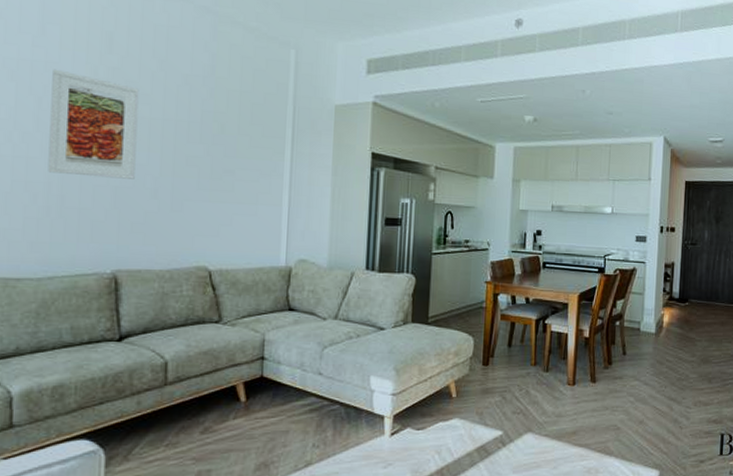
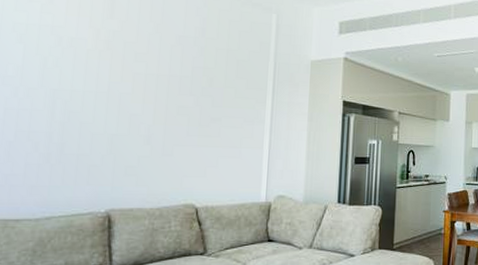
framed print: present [48,69,139,179] -> none [50,32,137,128]

